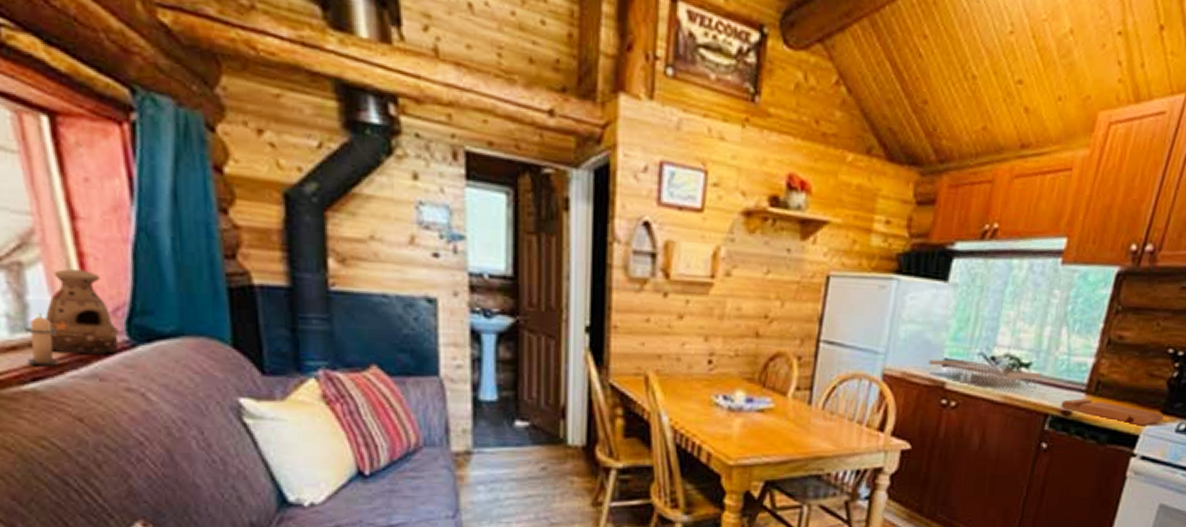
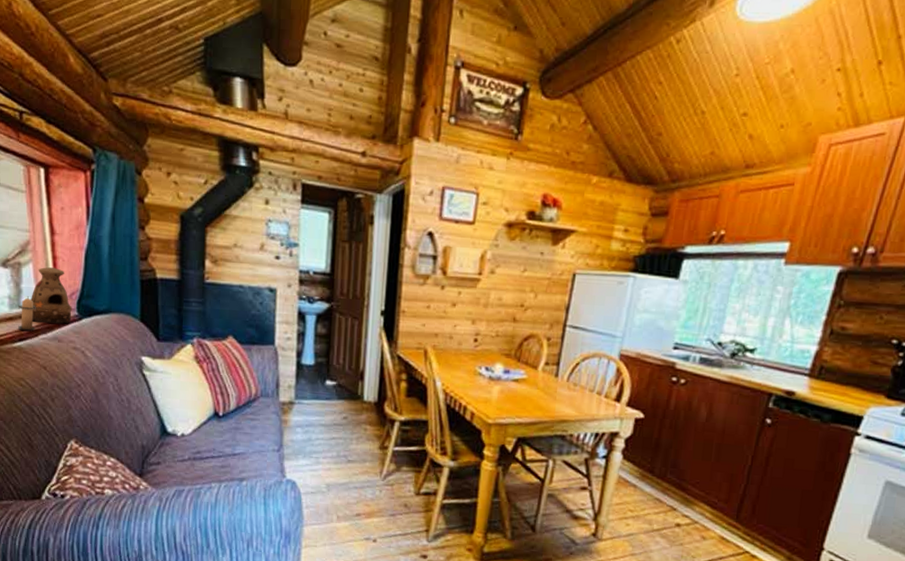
dish rack: present [928,359,1041,393] -> none [661,343,766,374]
cutting board: present [1061,398,1164,426] -> none [785,381,888,408]

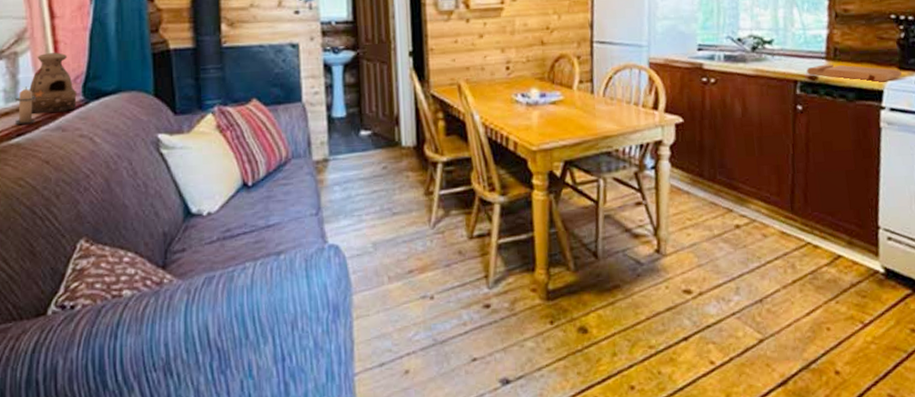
cutting board: none [785,381,888,408] -> present [806,64,902,82]

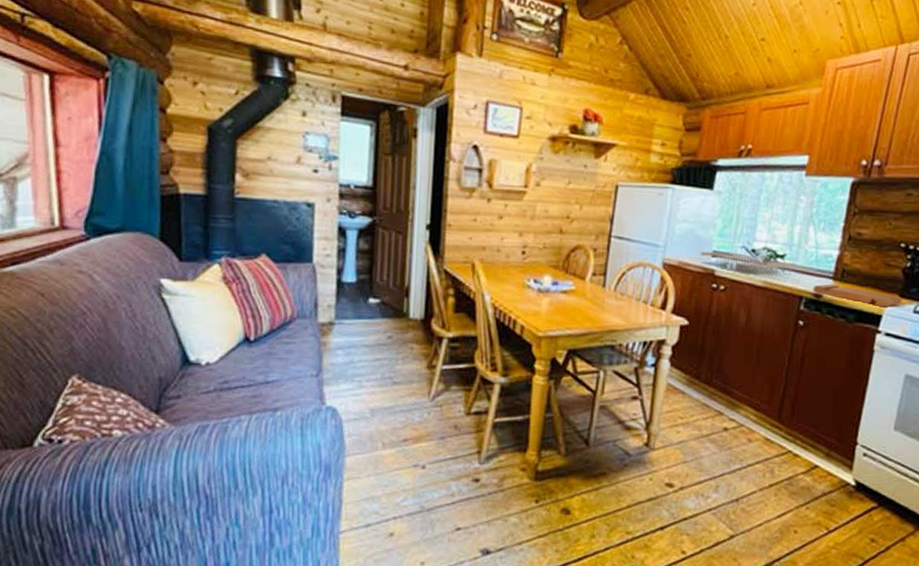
candle: present [14,86,37,125] -> none [9,214,35,253]
lantern: present [29,52,77,115] -> none [27,182,78,246]
dish rack: none [685,43,784,66] -> present [700,251,795,279]

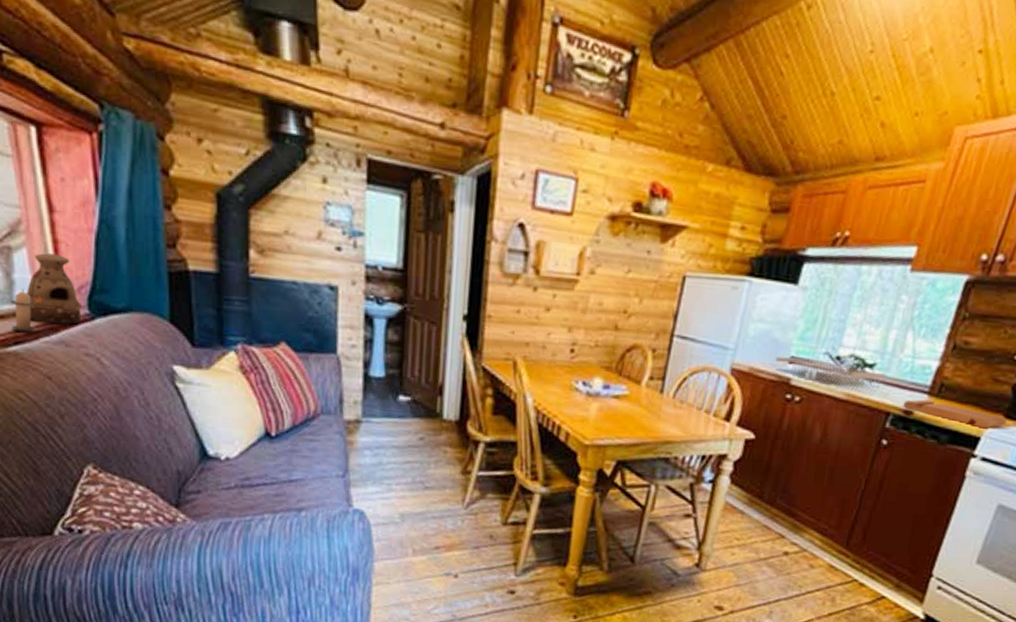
candle: none [9,214,35,253] -> present [10,289,36,332]
lantern: none [27,182,78,246] -> present [27,253,82,325]

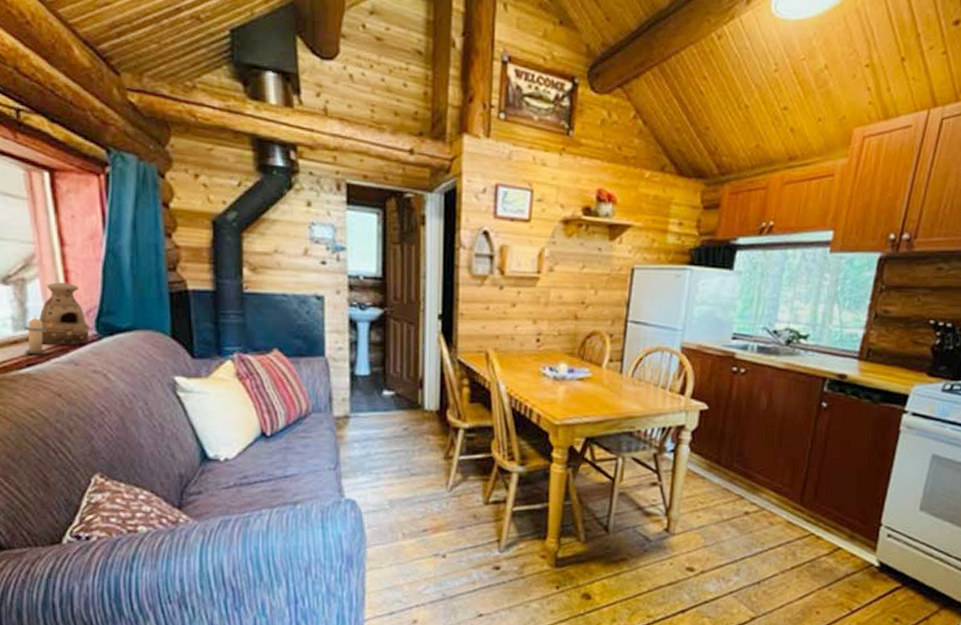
dish rack: present [775,357,885,391] -> none [720,333,818,360]
cutting board: present [903,399,1007,429] -> none [837,364,930,387]

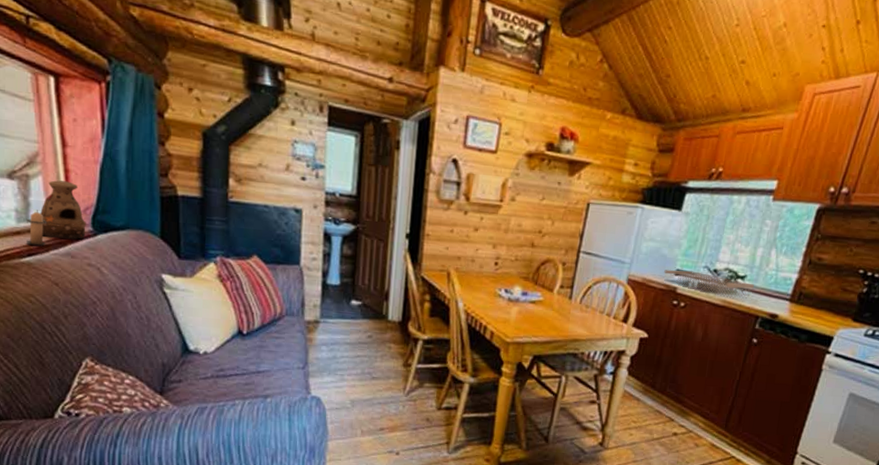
dish rack: none [720,333,818,360] -> present [664,270,754,299]

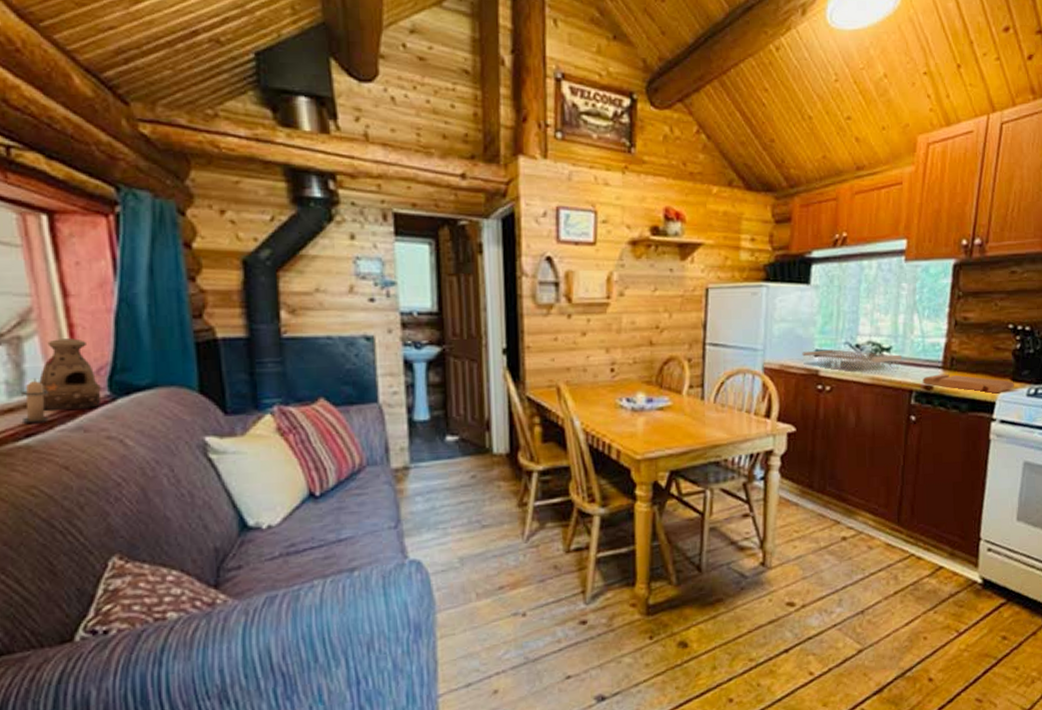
cutting board: none [769,305,854,330] -> present [922,374,1014,394]

